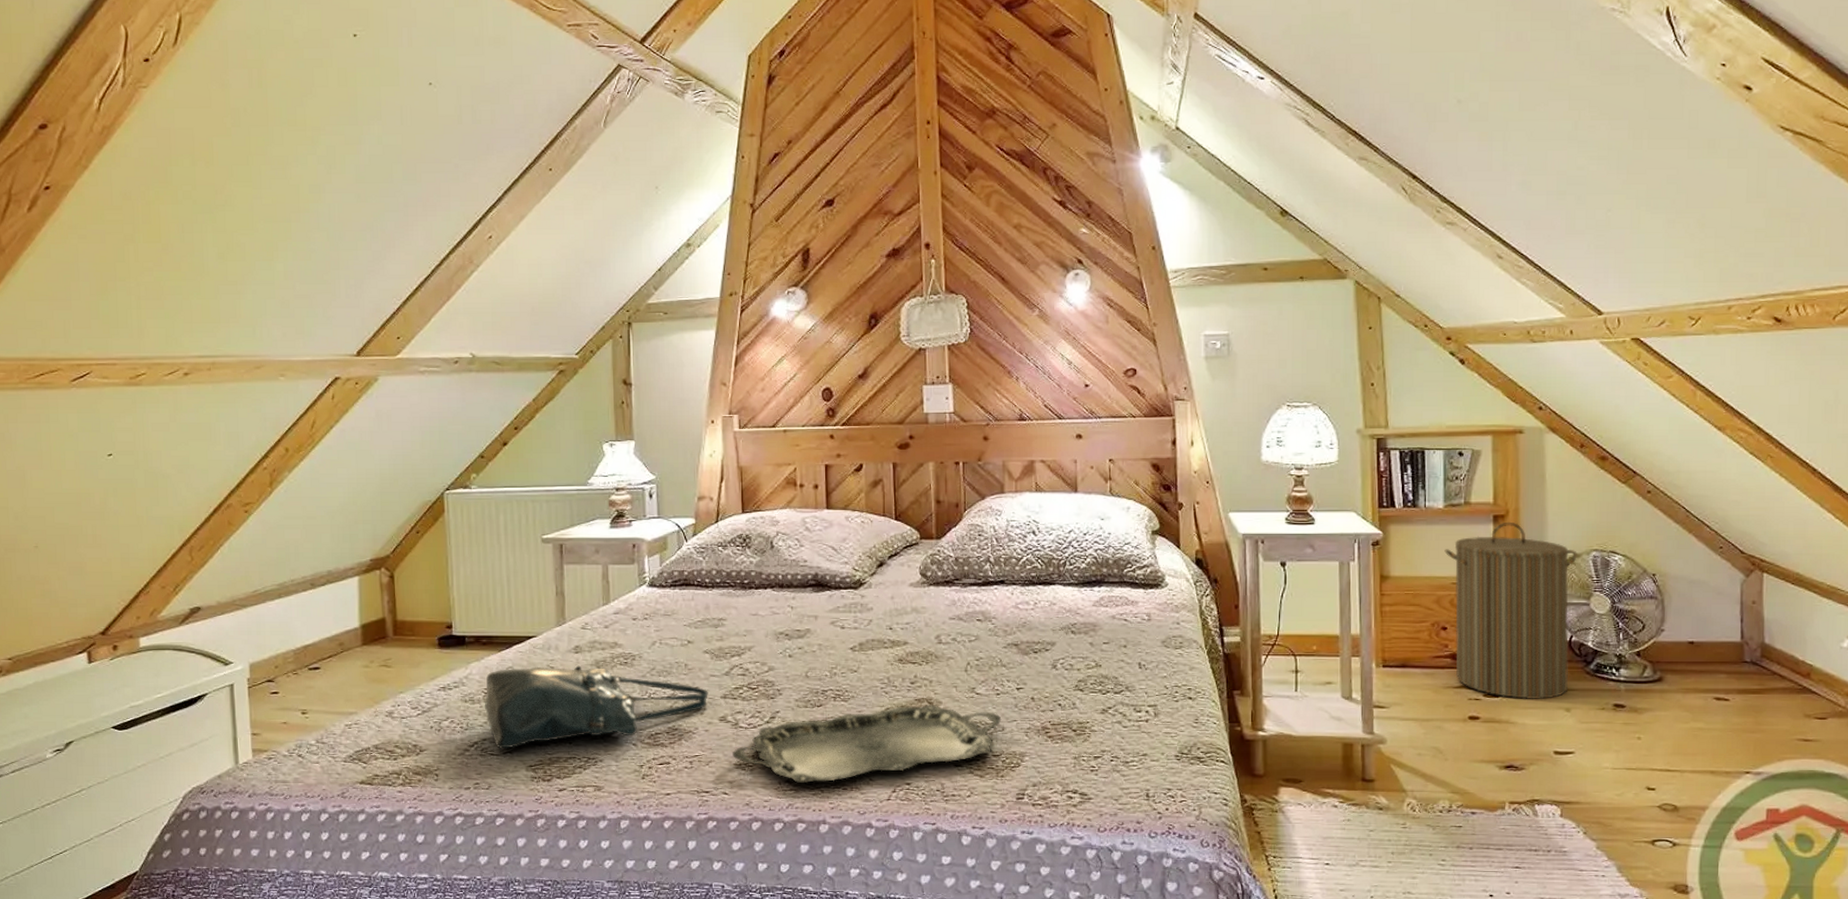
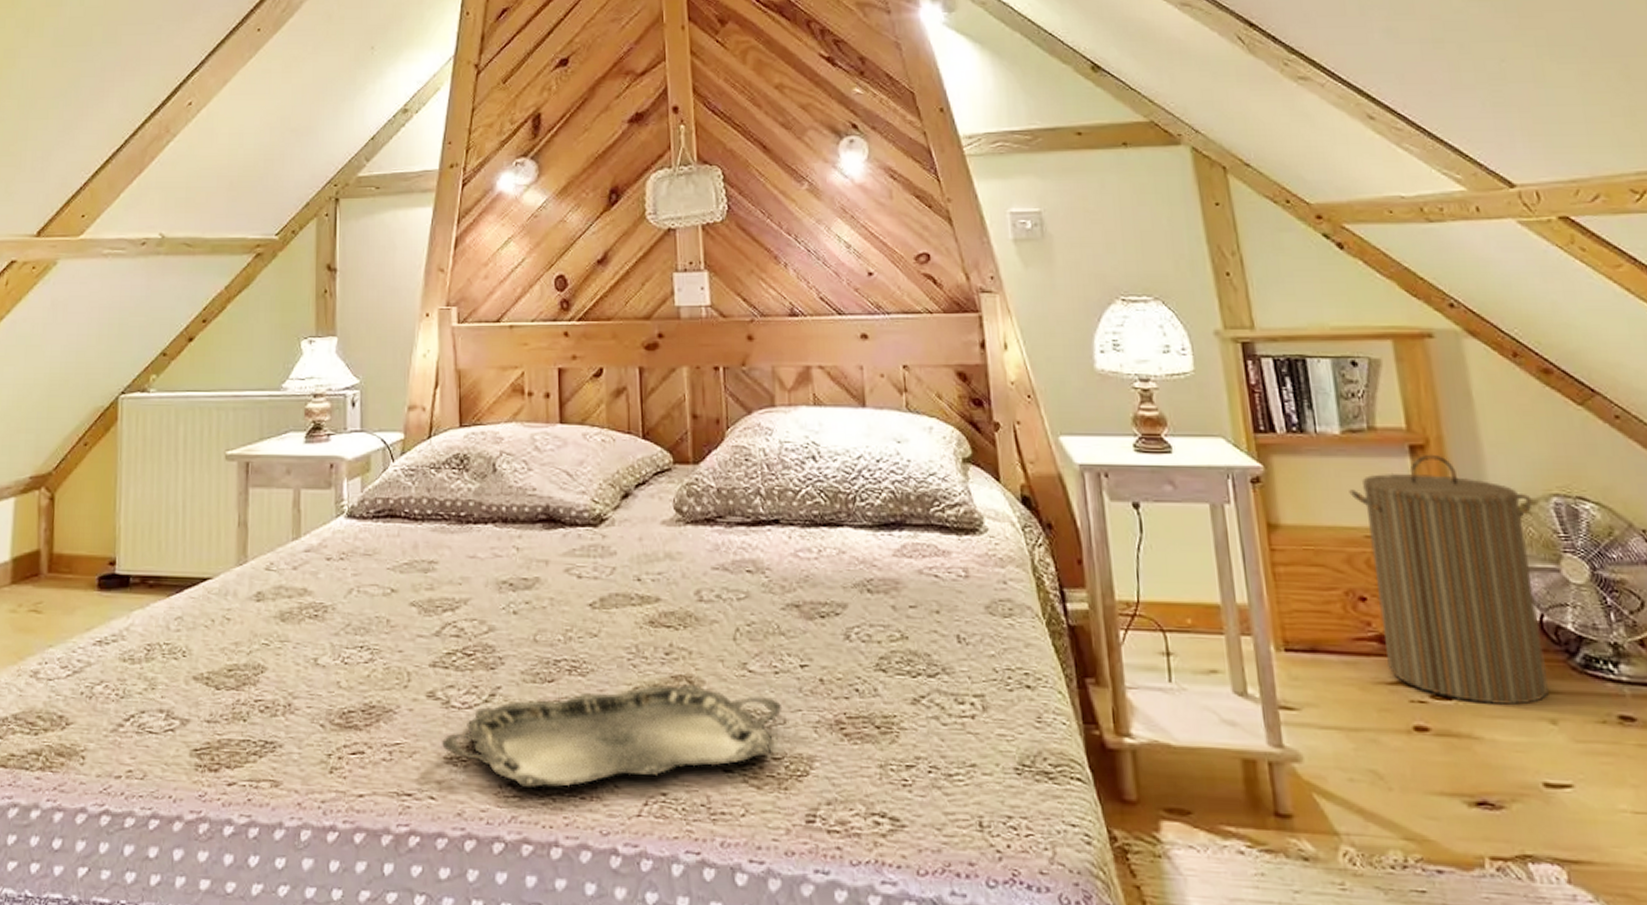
tote bag: present [484,665,708,749] -> none [145,617,414,725]

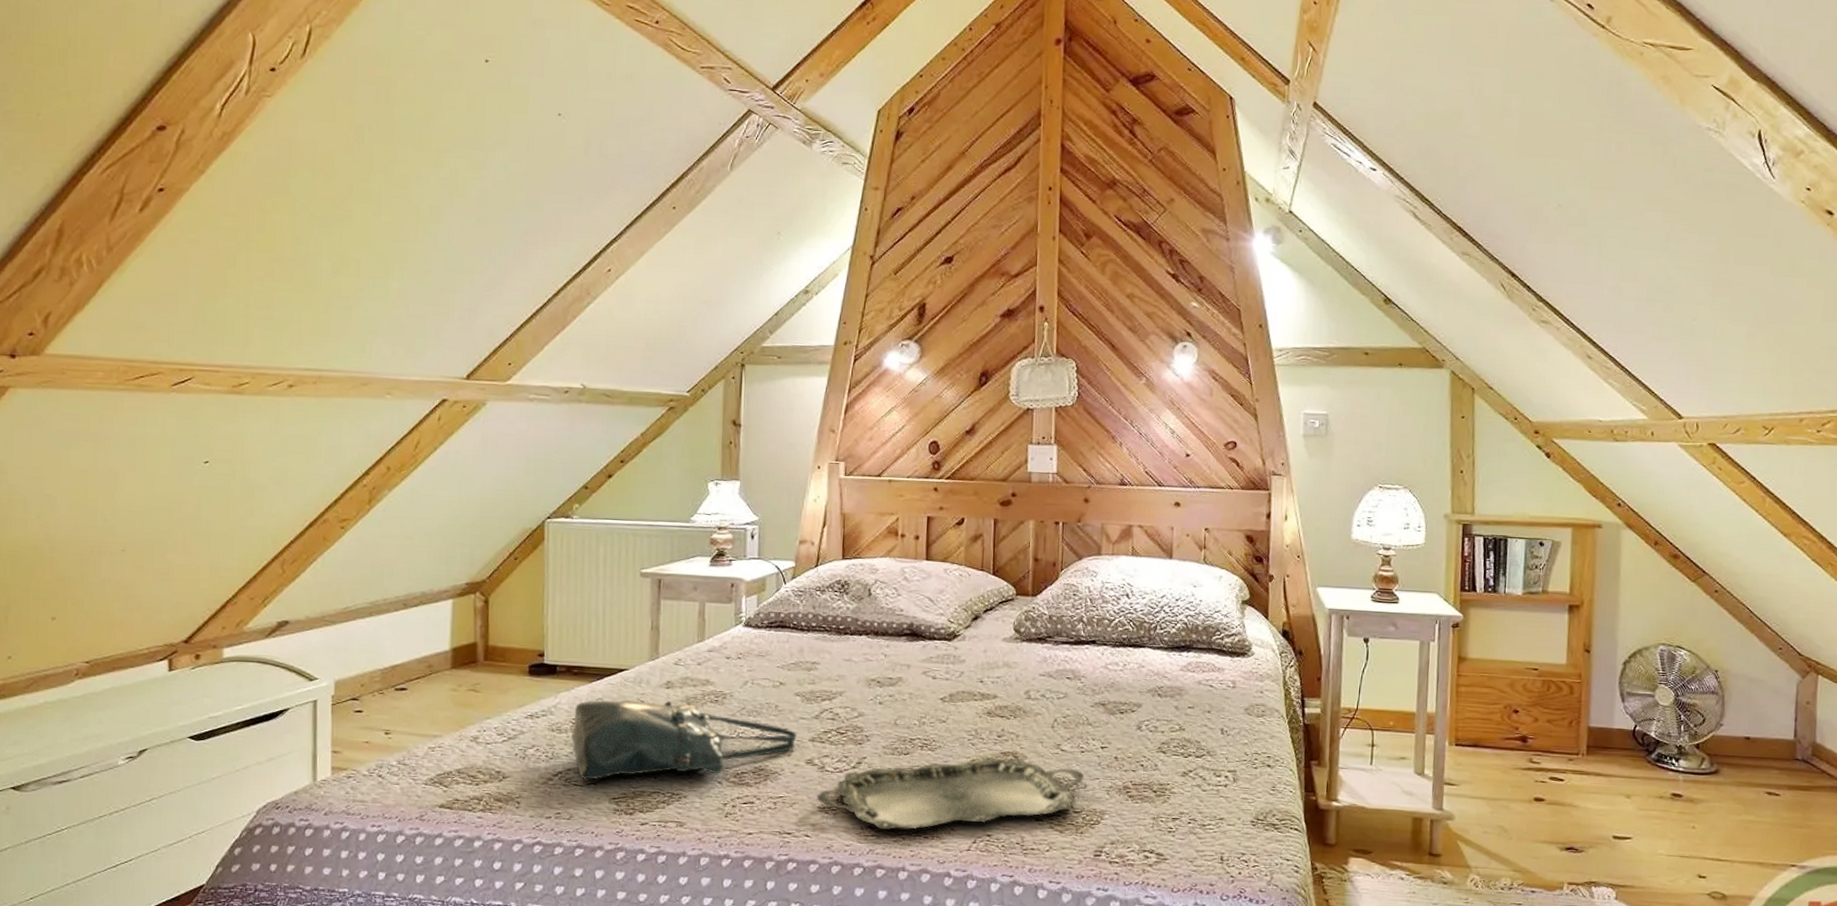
tote bag: none [145,617,414,725] -> present [571,700,797,780]
laundry hamper: present [1349,454,1549,706] -> none [1520,612,1647,786]

